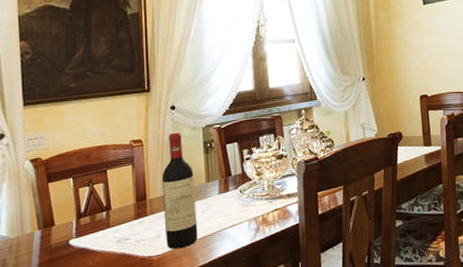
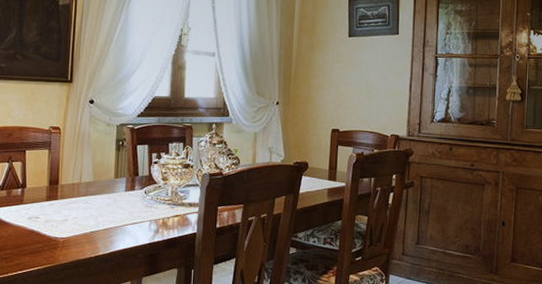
wine bottle: present [161,132,198,250] -> none [72,125,104,236]

